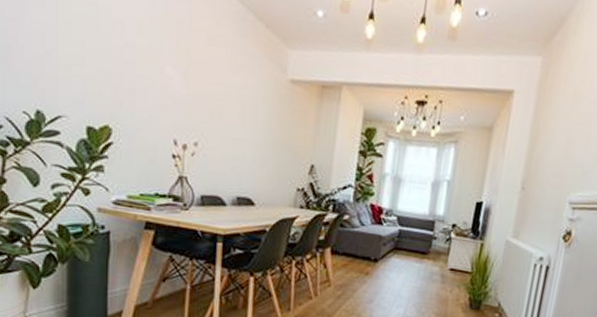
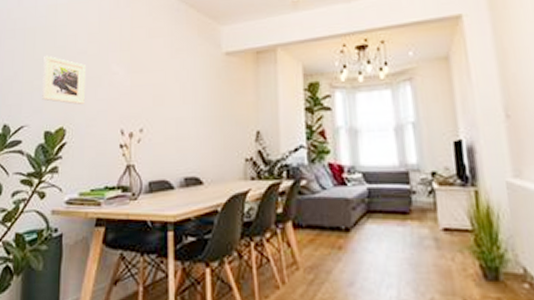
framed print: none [83,38,136,106] -> present [42,55,87,105]

